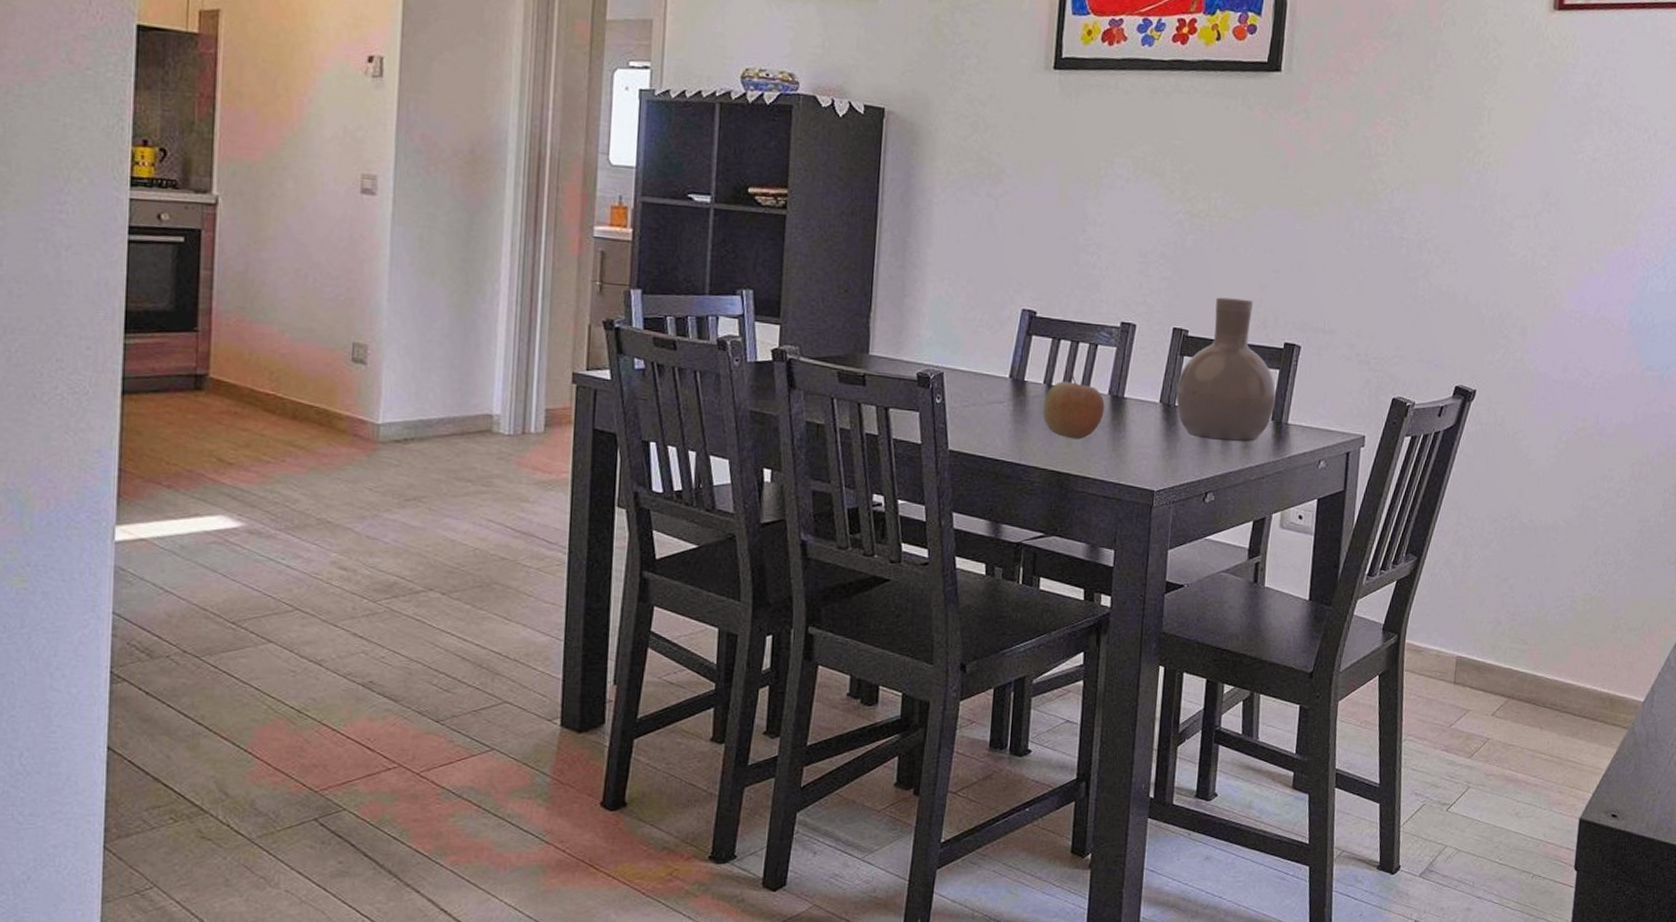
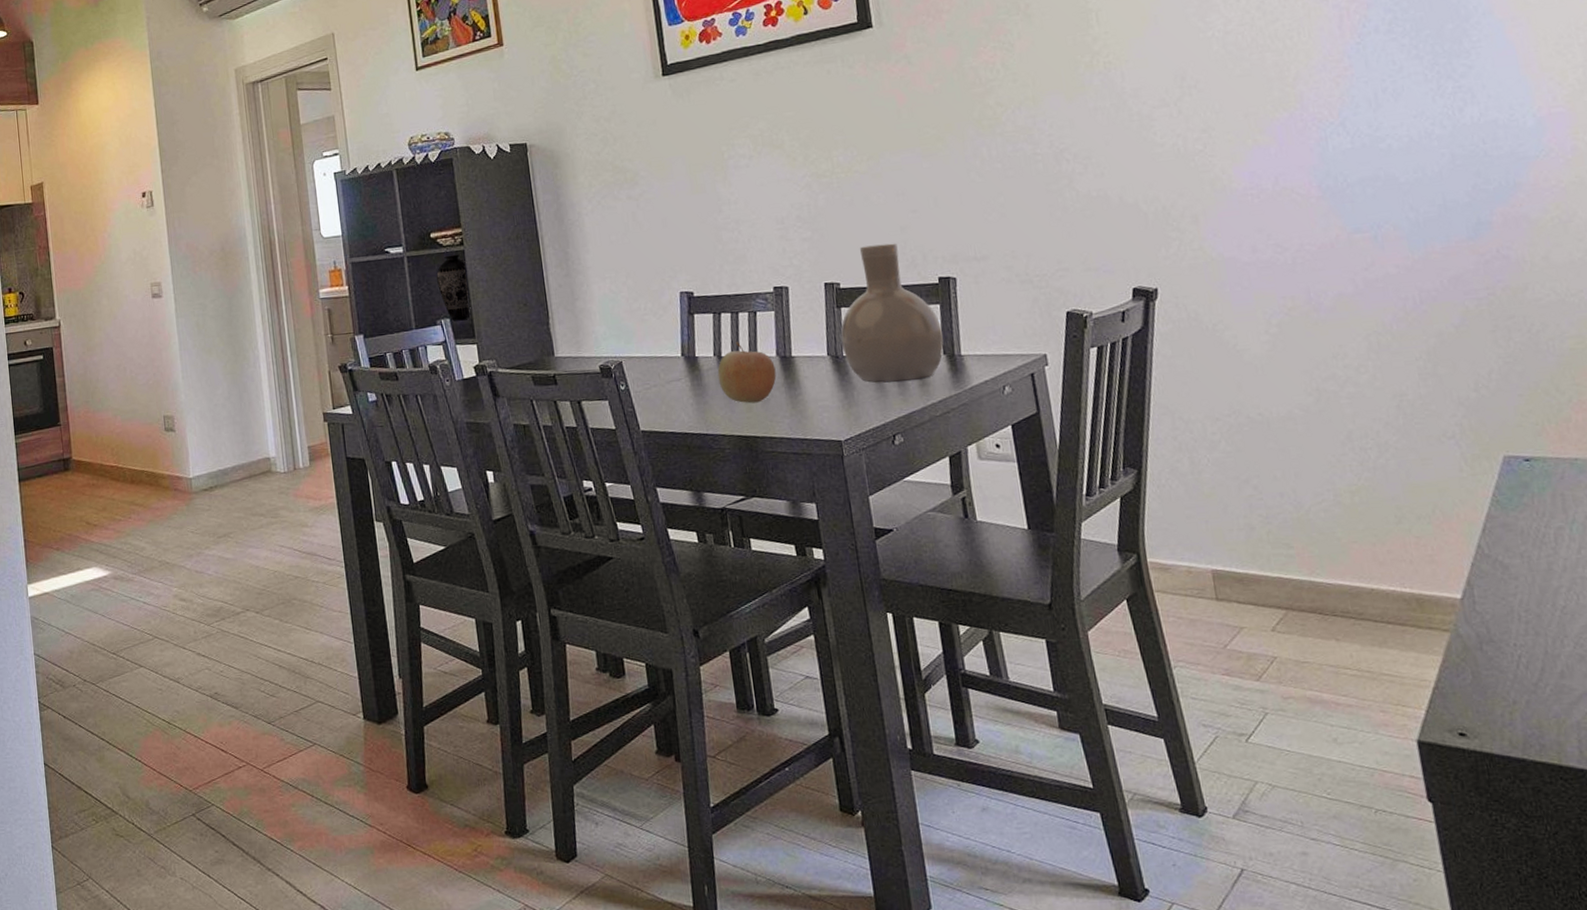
decorative vase: none [746,217,787,295] -> present [436,254,471,321]

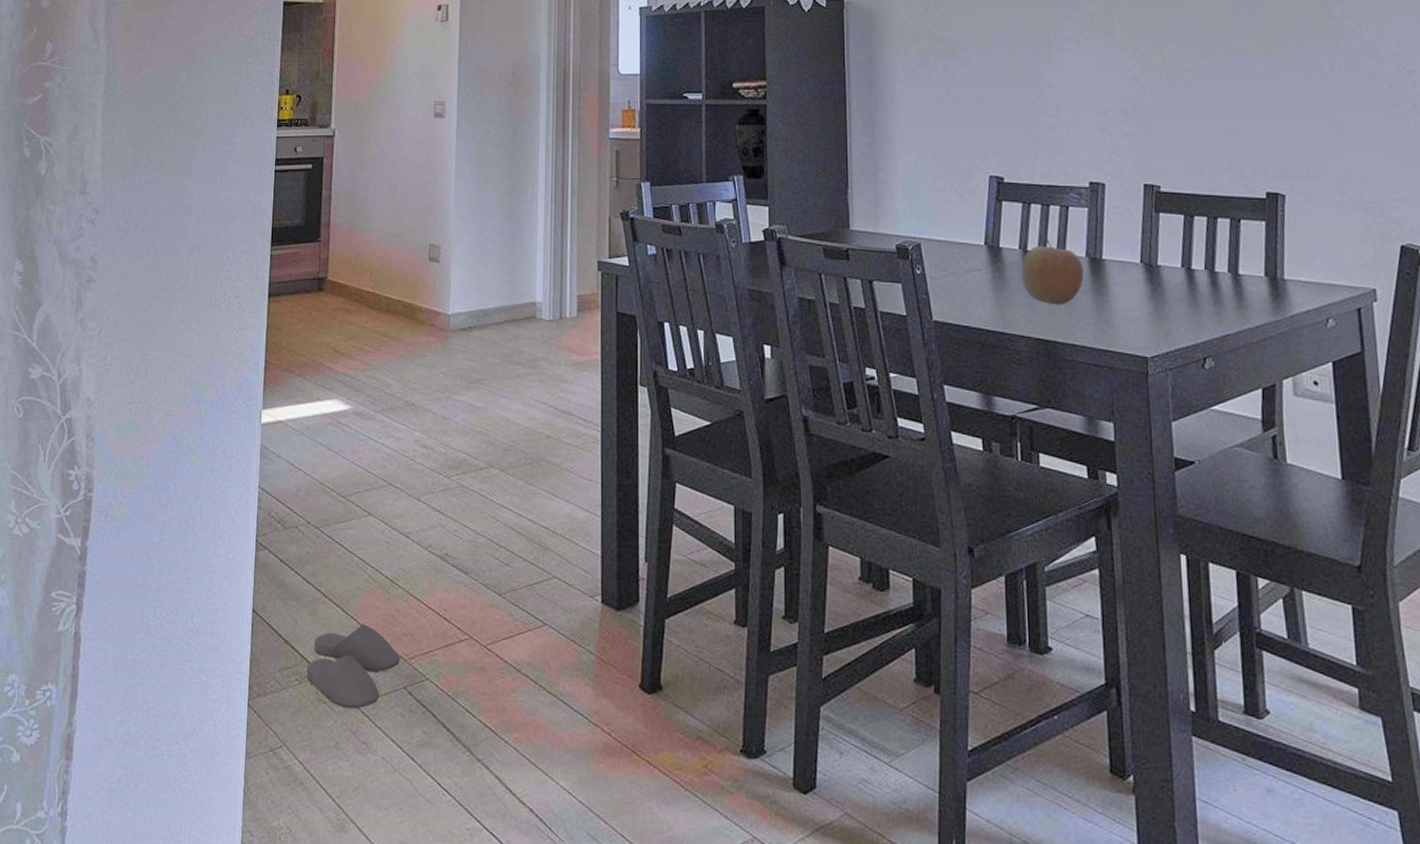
slippers: none [101,764,186,839] -> present [306,624,400,709]
vase: present [840,243,944,383] -> none [1156,150,1266,300]

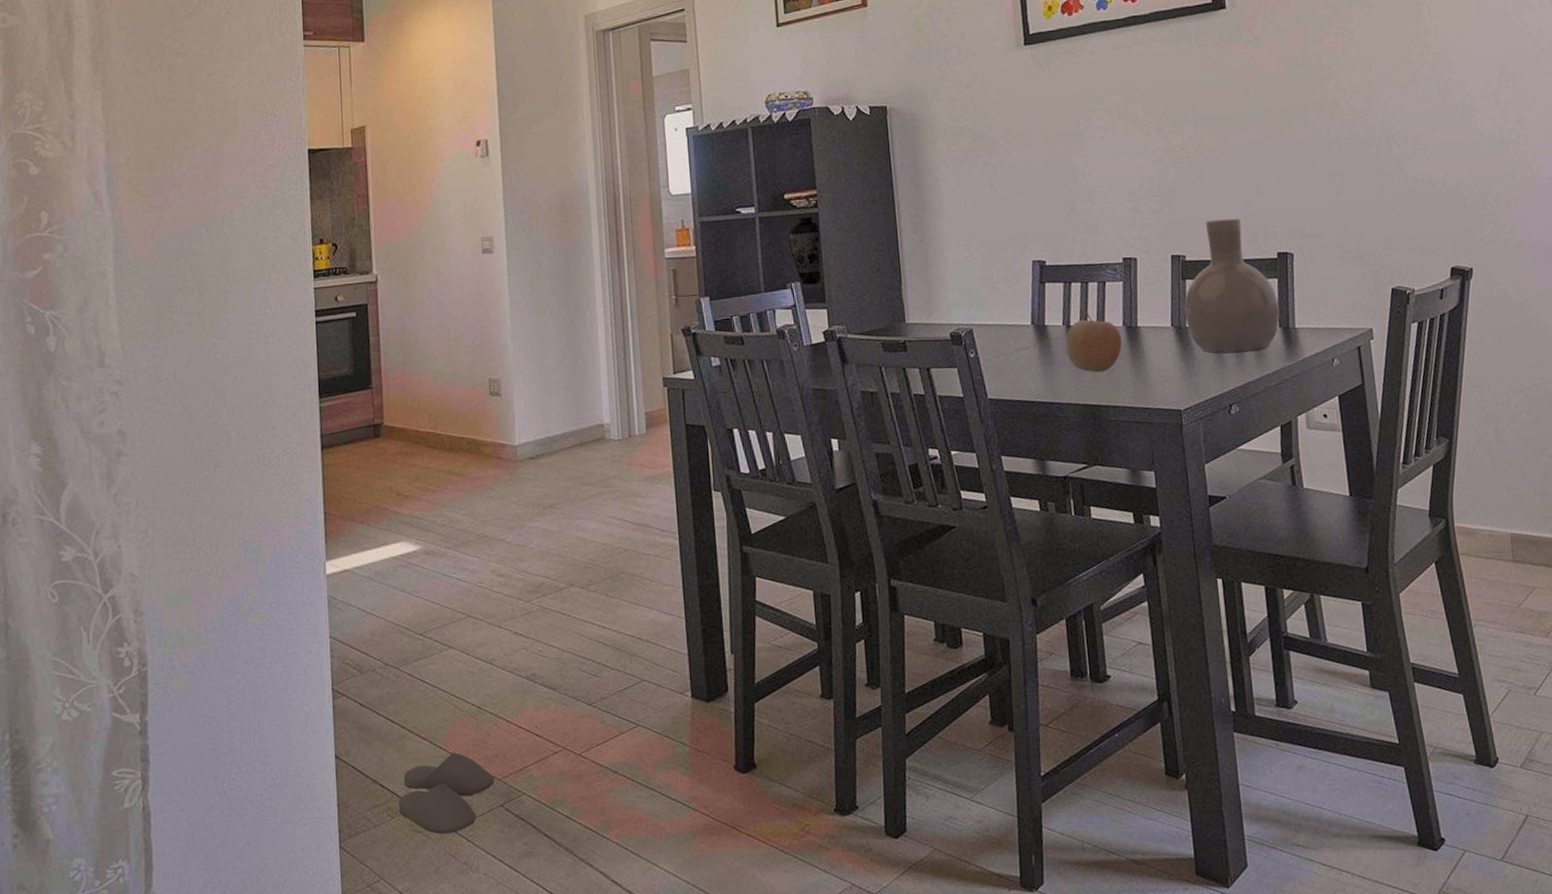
vase: none [1156,150,1266,300] -> present [1184,218,1280,354]

